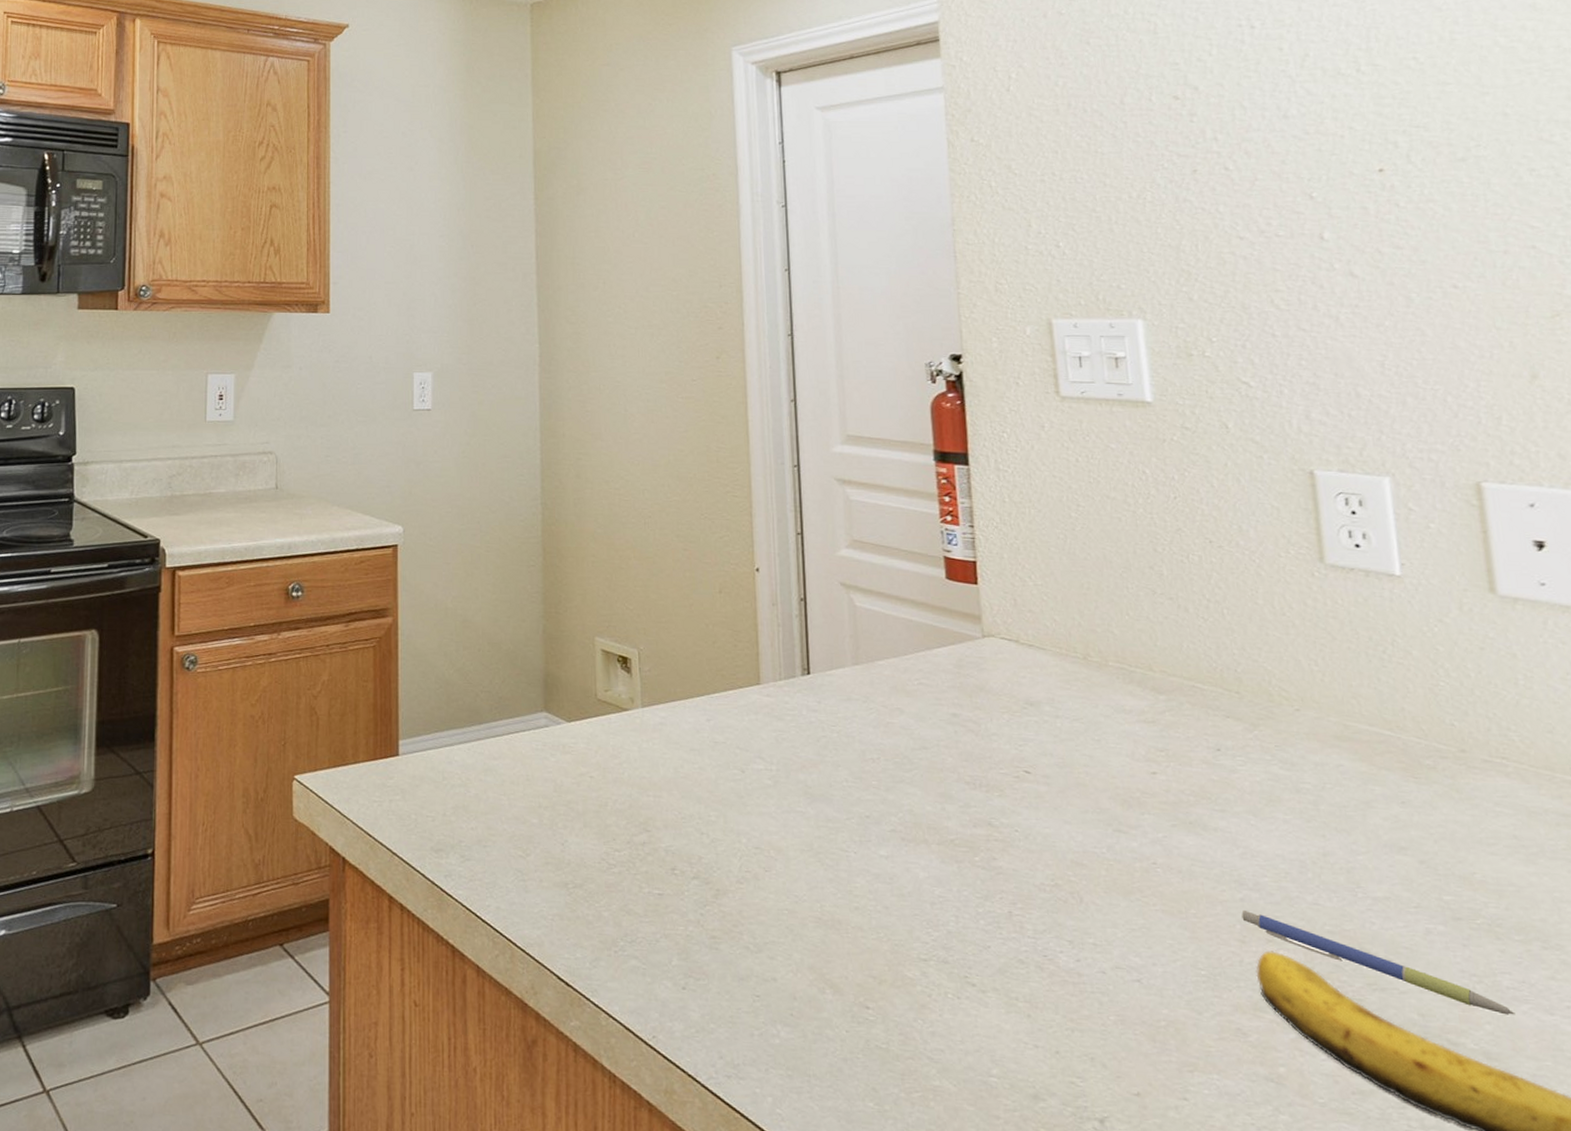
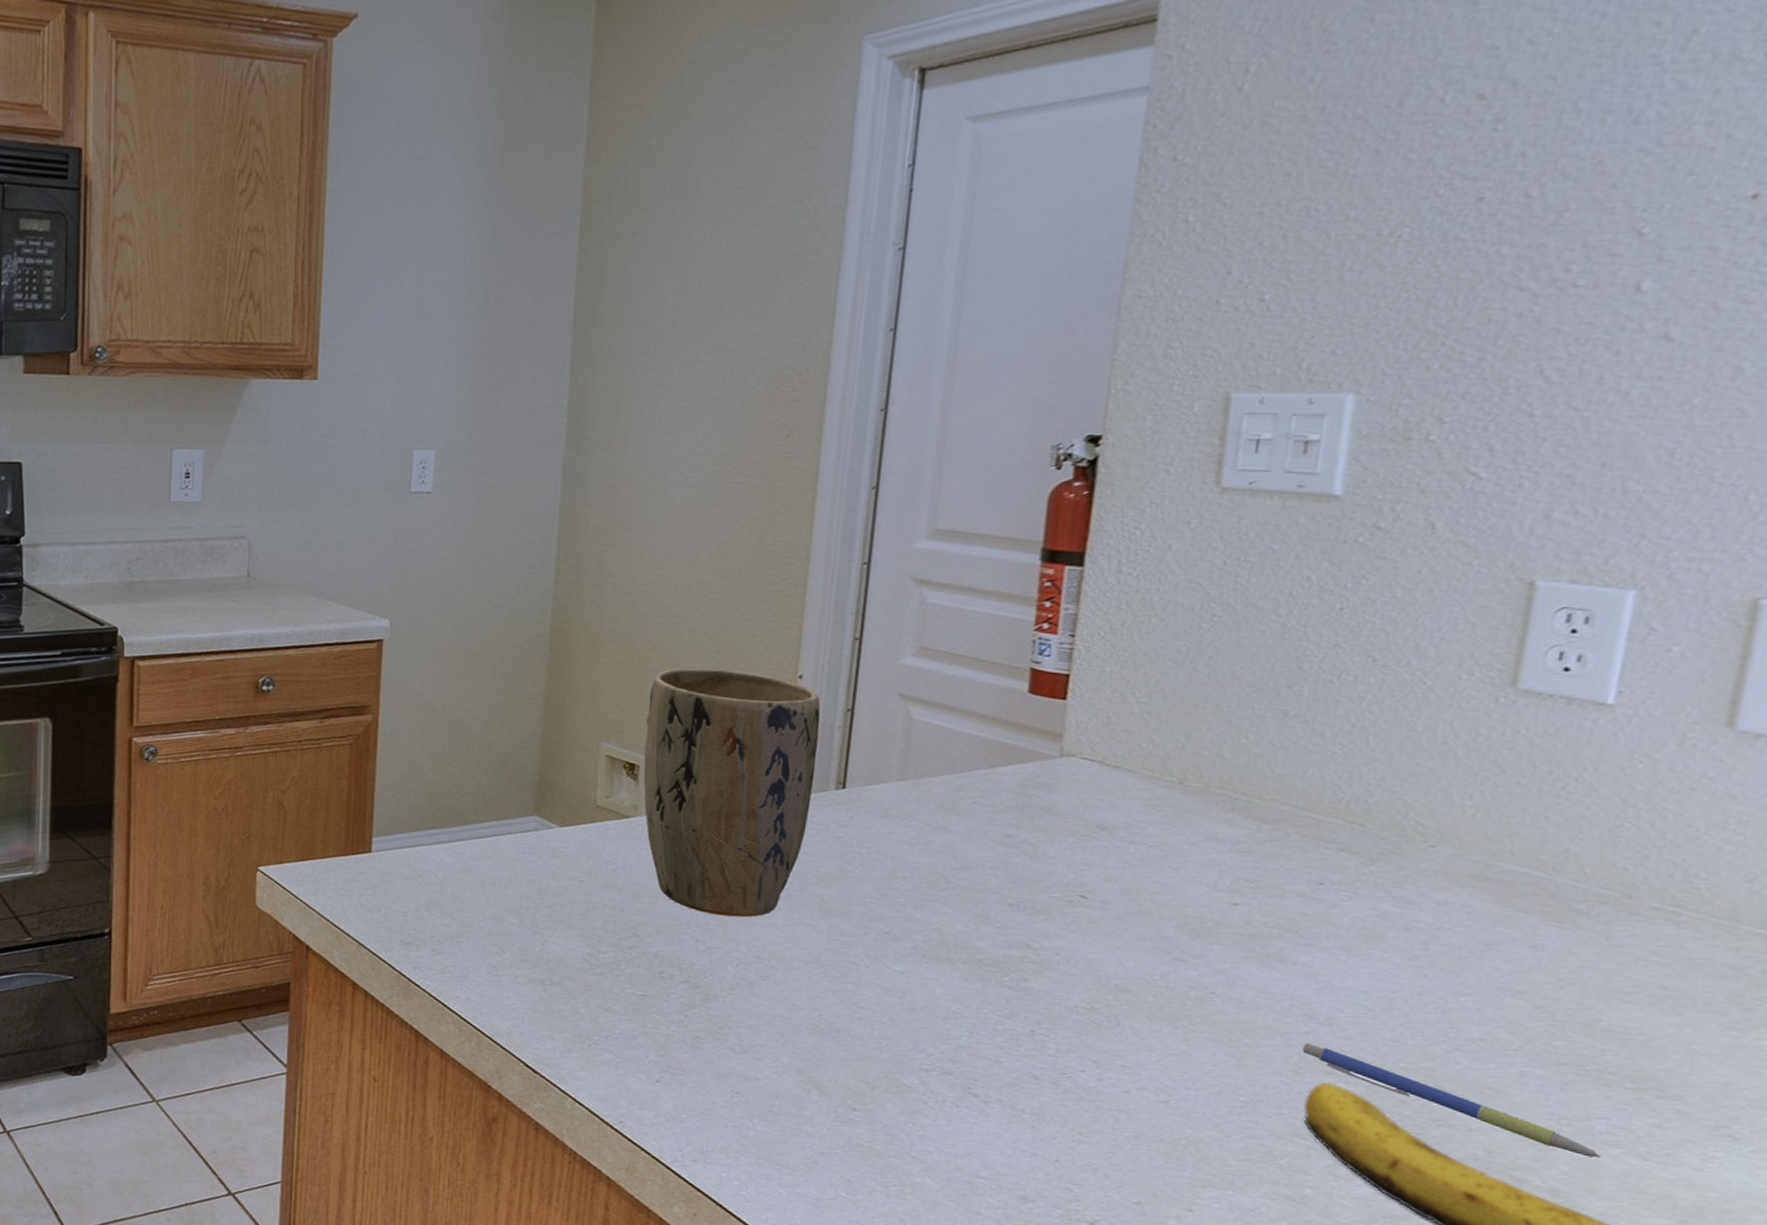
plant pot: none [632,564,783,807] -> present [643,668,821,918]

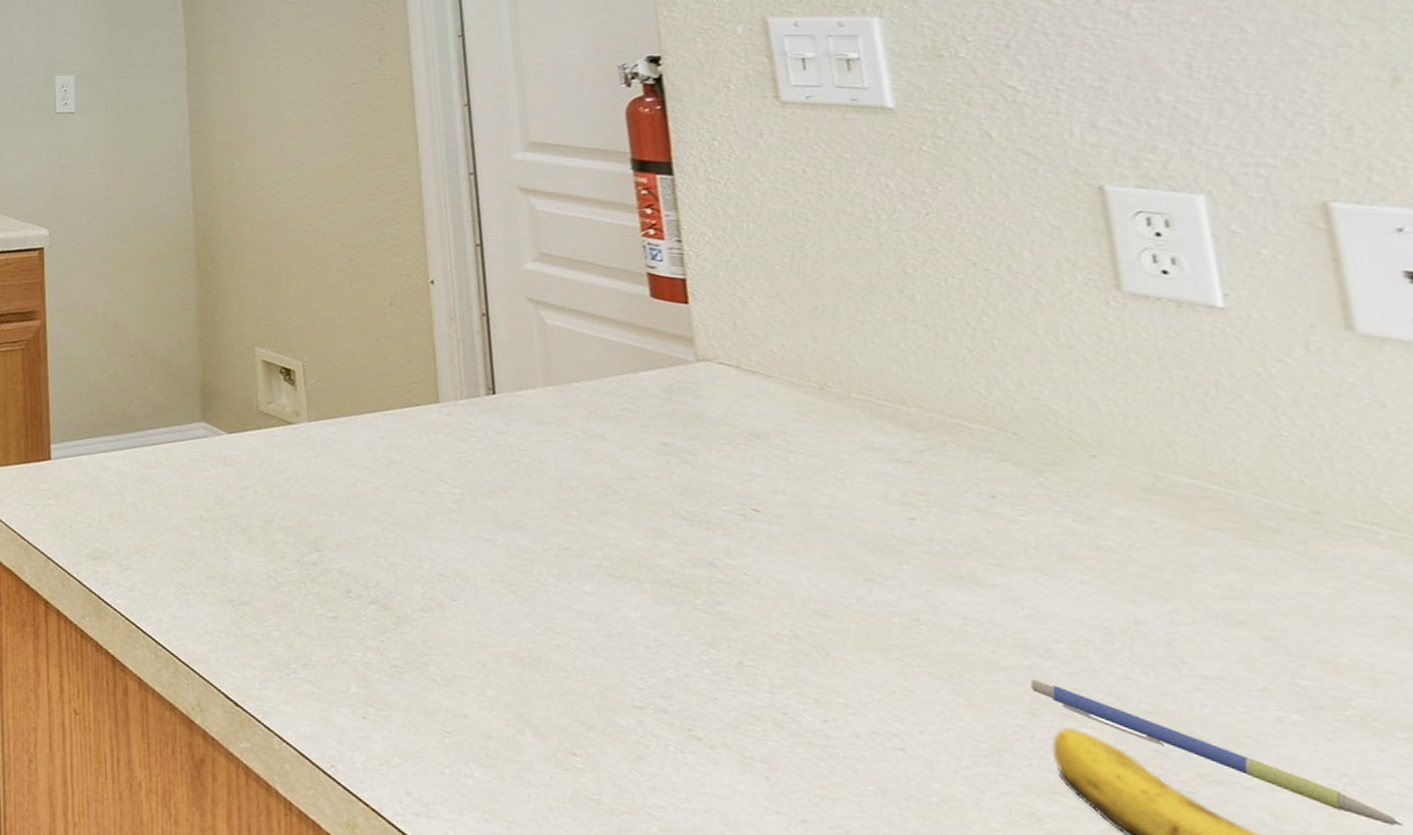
plant pot: present [643,668,821,918] -> none [294,274,466,531]

